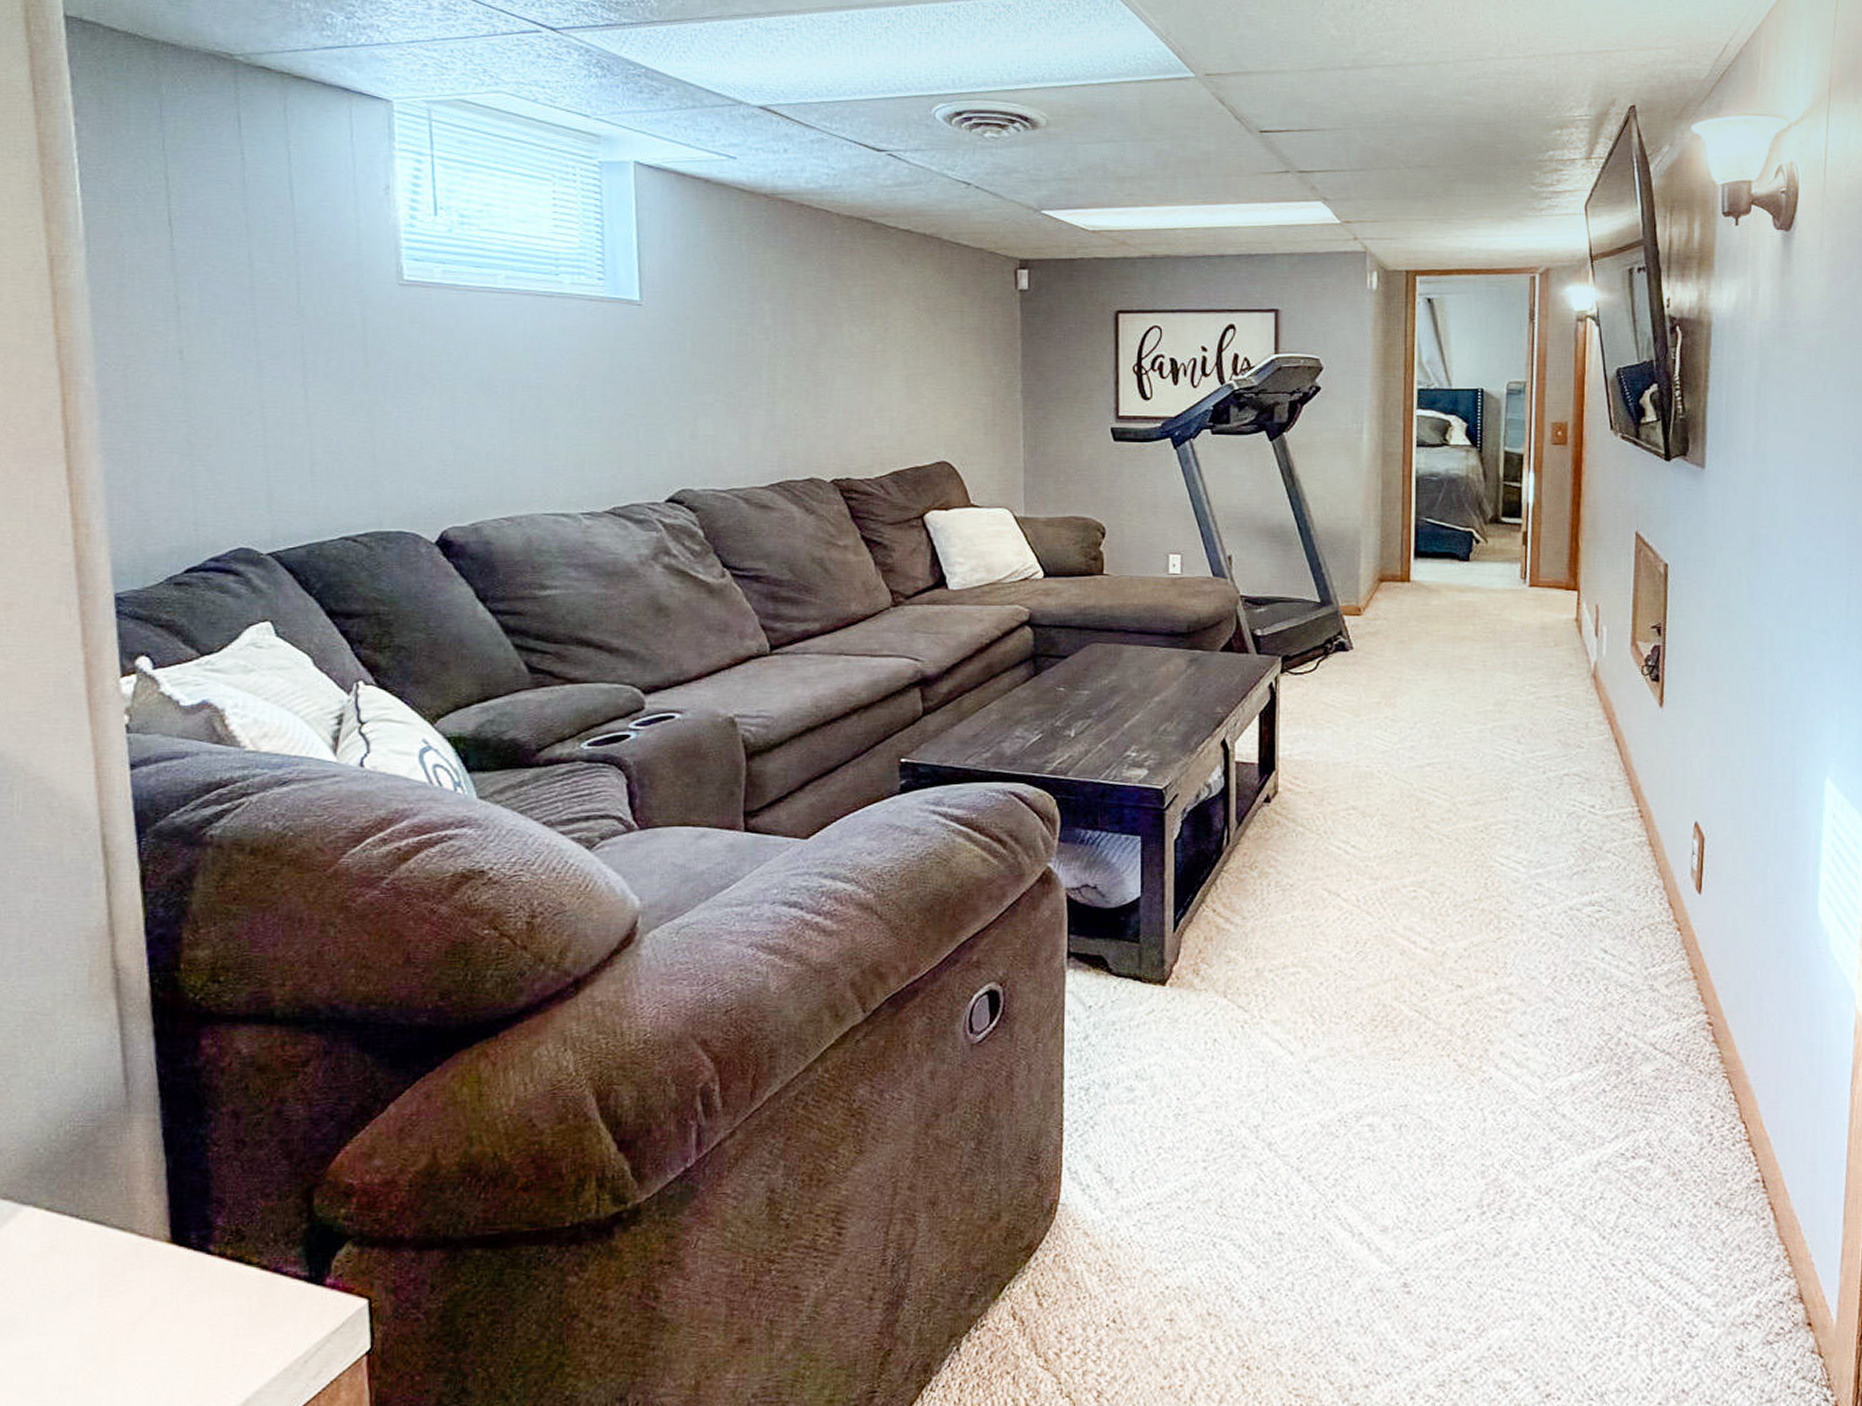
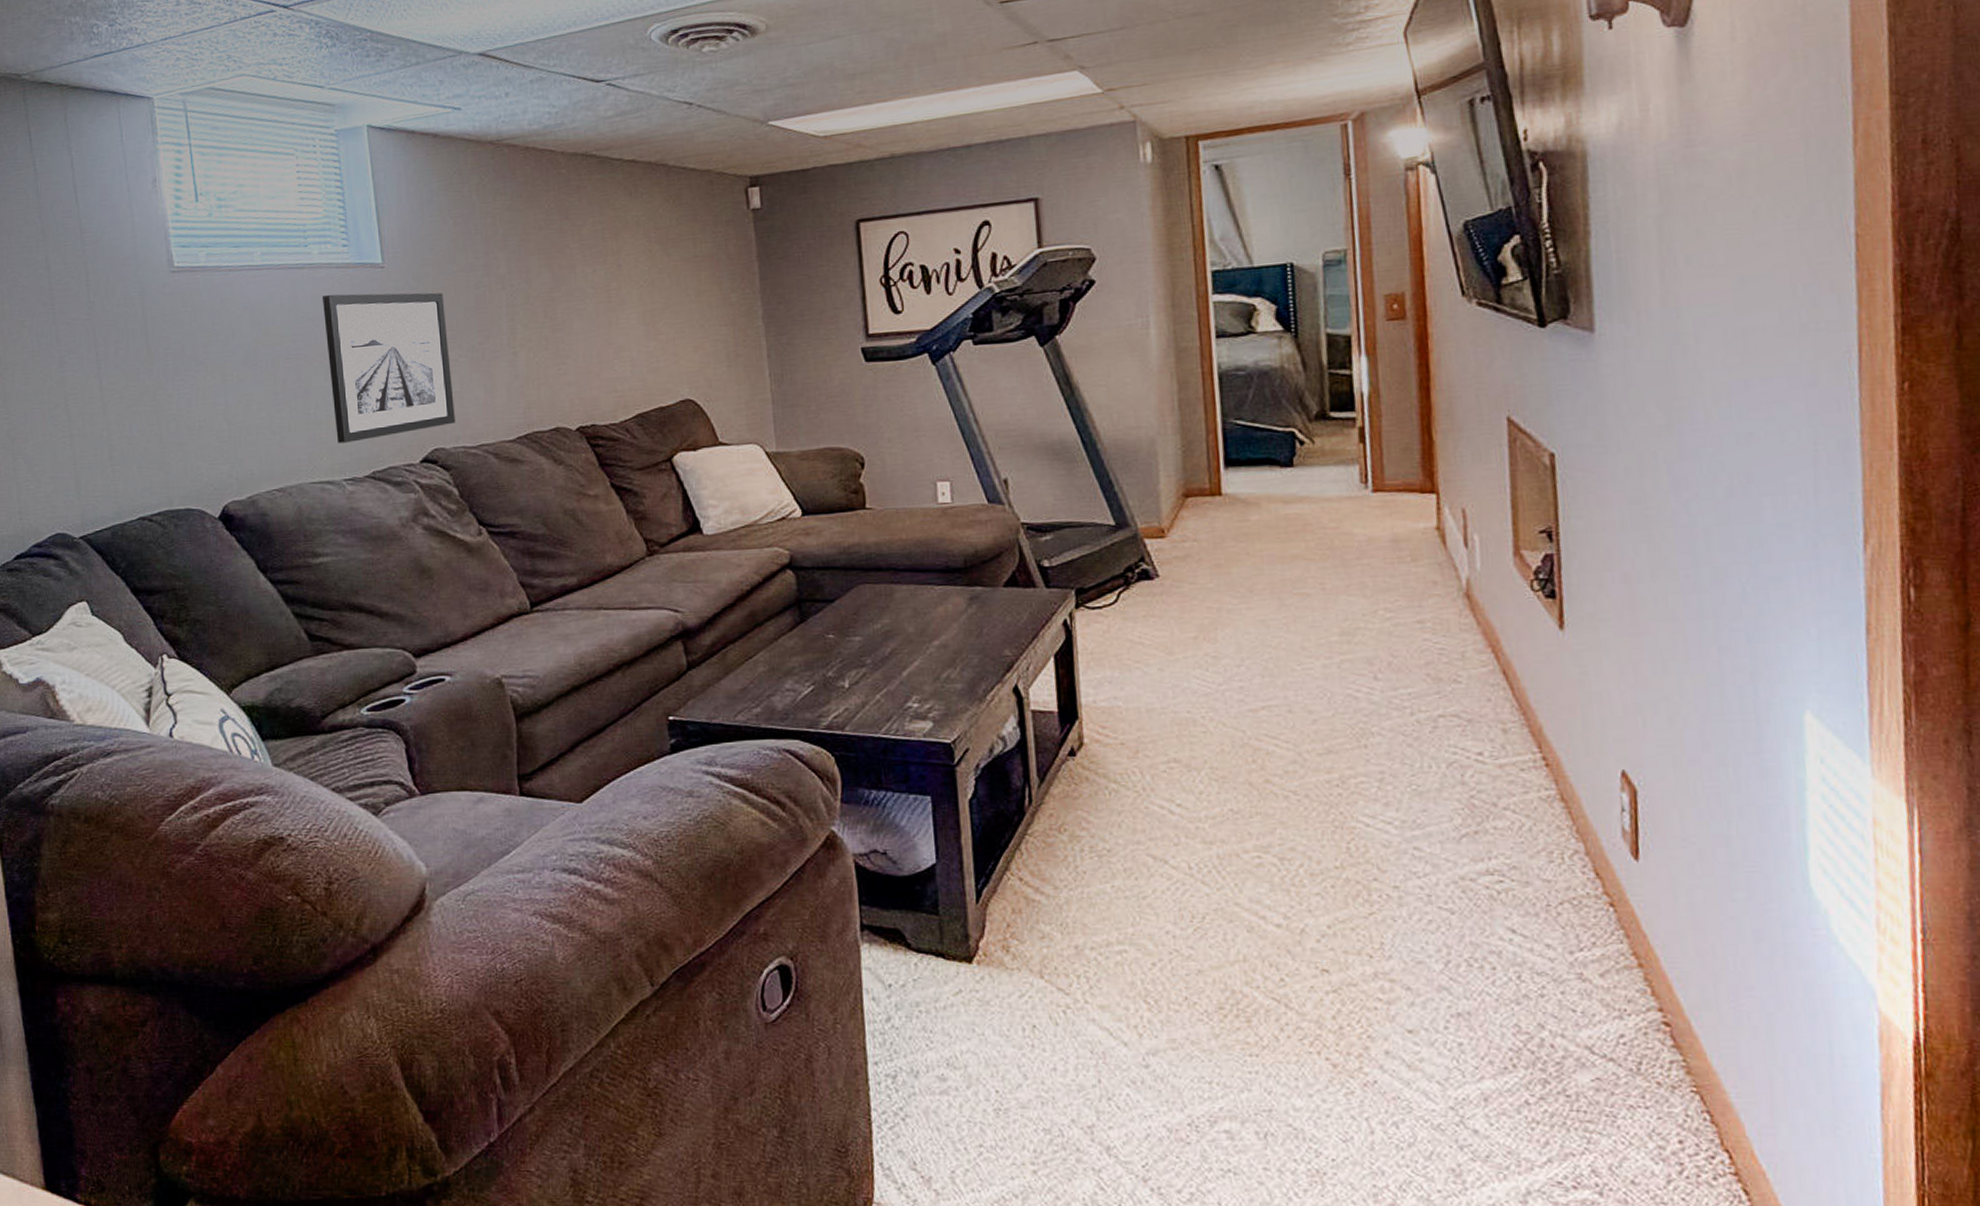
wall art: none [570,326,706,477] -> present [321,292,455,443]

